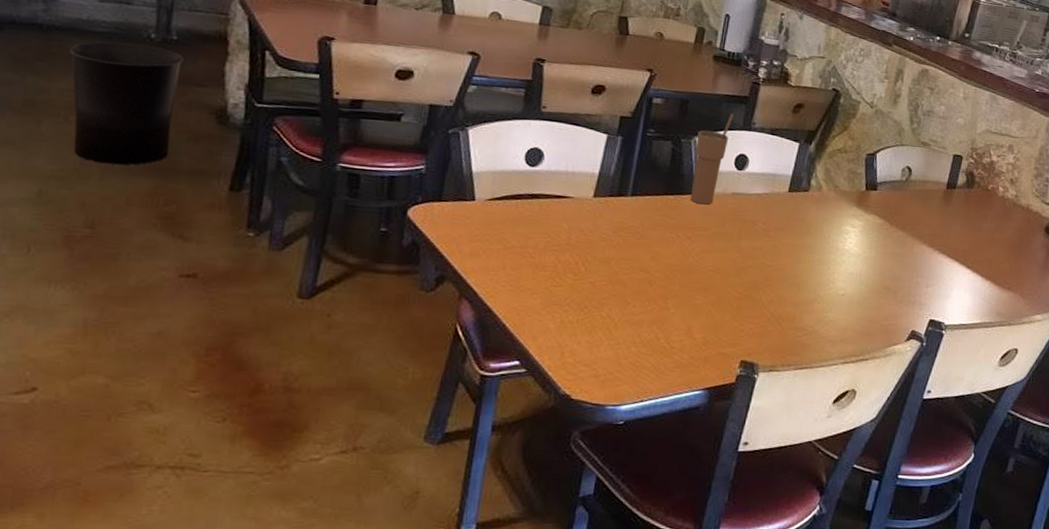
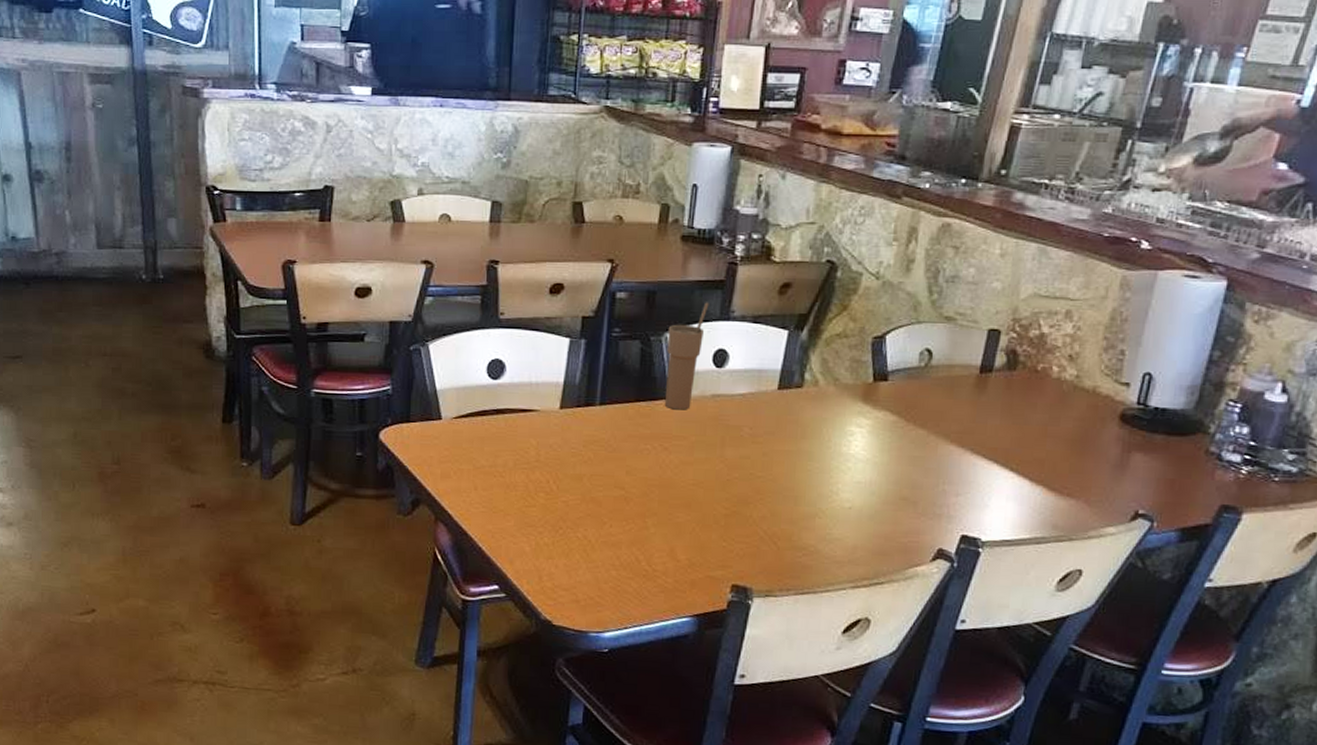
waste bin: present [69,41,184,165] -> none [81,286,171,404]

